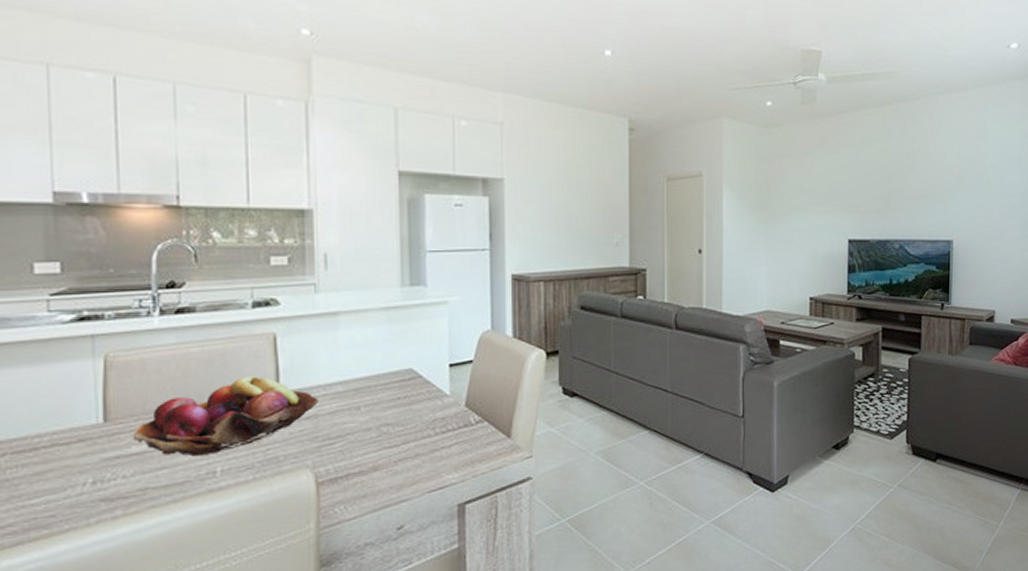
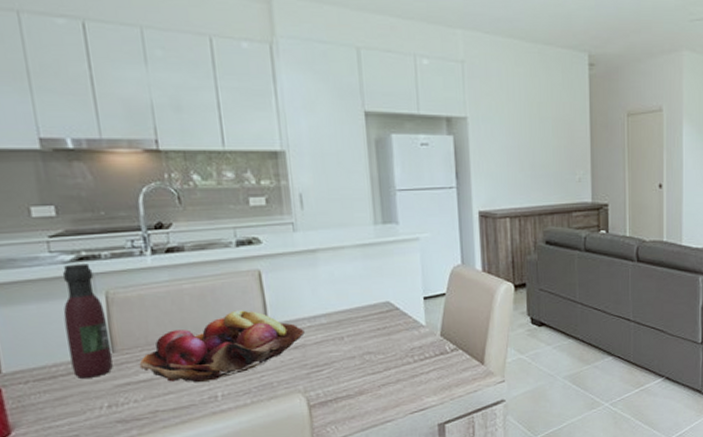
wine bottle: none [55,324,104,451] -> present [62,264,113,379]

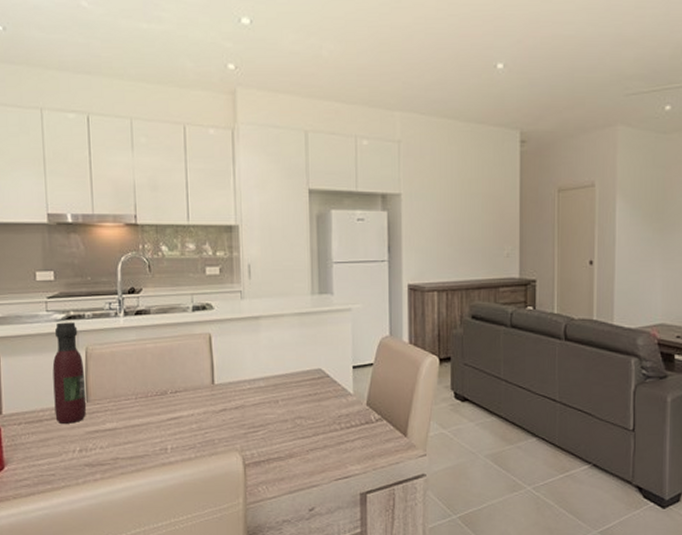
fruit basket: present [139,310,305,383] -> none [107,370,245,435]

